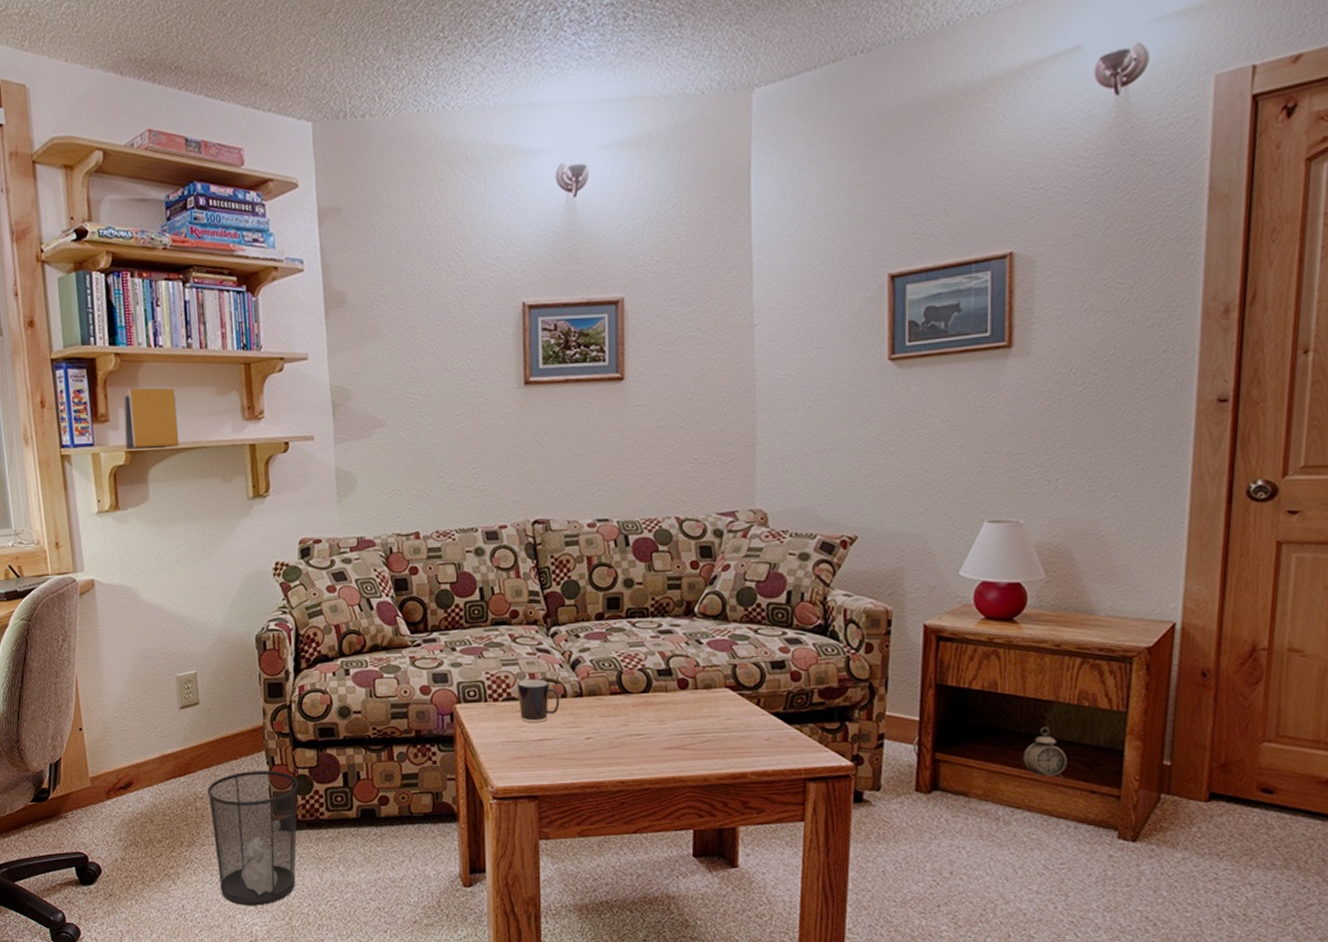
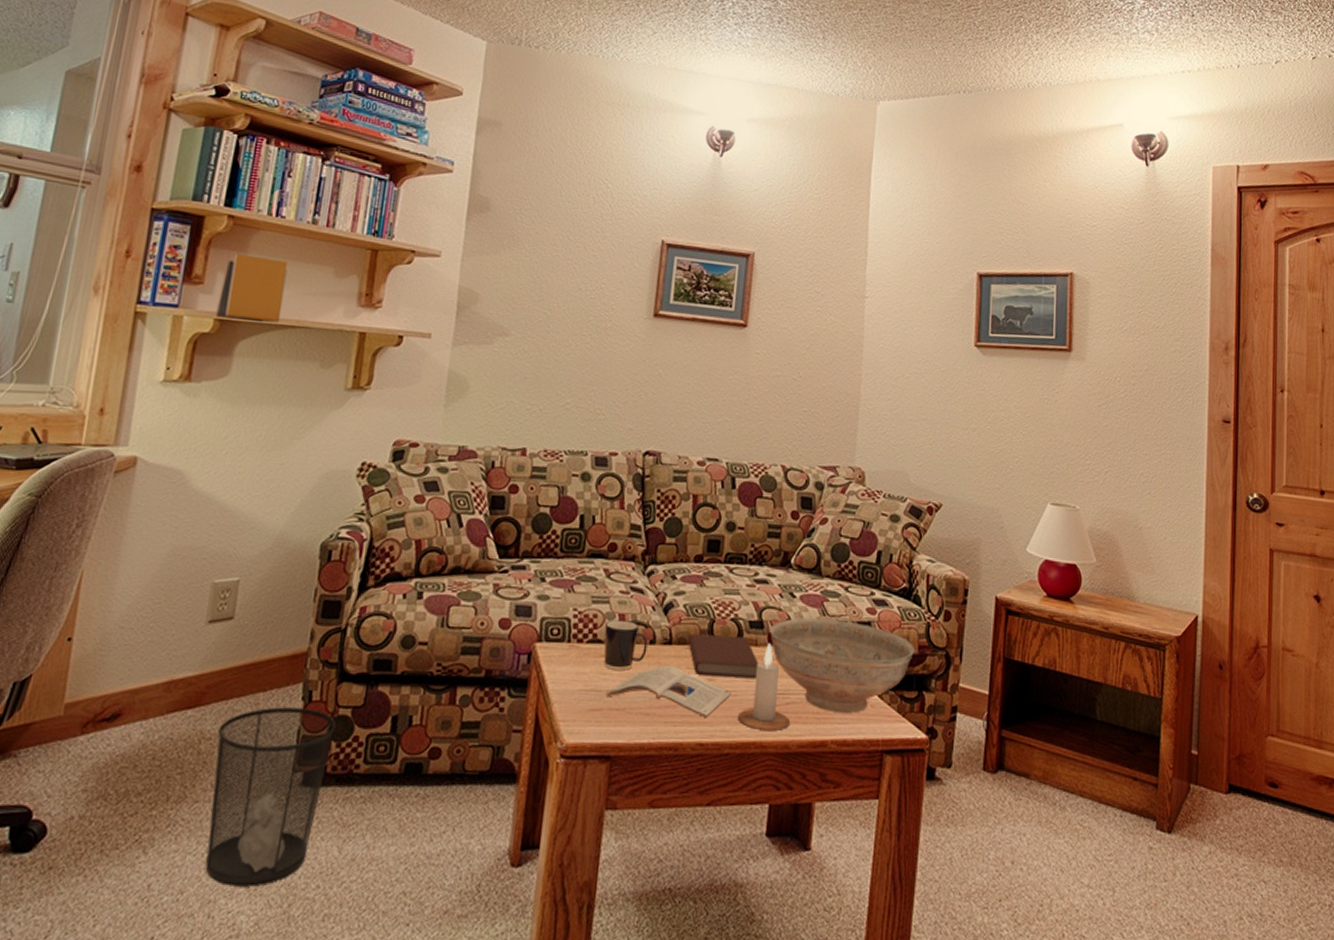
magazine: none [527,715,646,758] -> present [606,665,731,717]
book: none [598,685,671,721] -> present [688,634,759,678]
candle: none [655,689,707,766] -> present [738,643,790,731]
decorative bowl: none [678,662,834,746] -> present [769,618,914,713]
alarm clock: present [1023,726,1067,780] -> none [1077,708,1114,765]

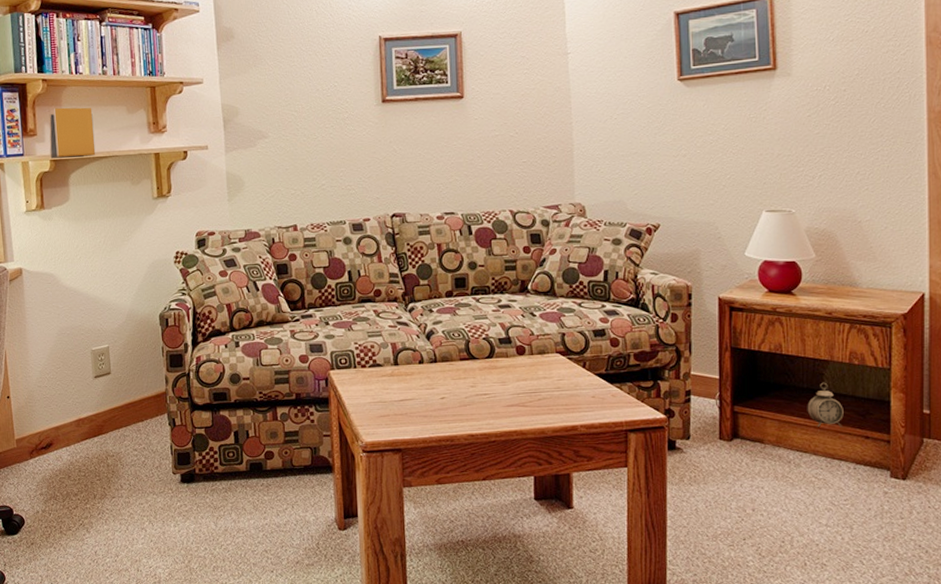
waste bin: present [205,707,337,887] -> none [117,431,197,550]
mug: present [603,620,648,670] -> none [382,347,418,385]
magazine: present [606,665,731,717] -> none [390,378,491,415]
book: present [688,634,759,678] -> none [450,351,511,383]
candle: present [738,643,790,731] -> none [499,354,543,421]
decorative bowl: present [769,618,914,713] -> none [516,330,646,403]
alarm clock: none [1077,708,1114,765] -> present [807,382,844,427]

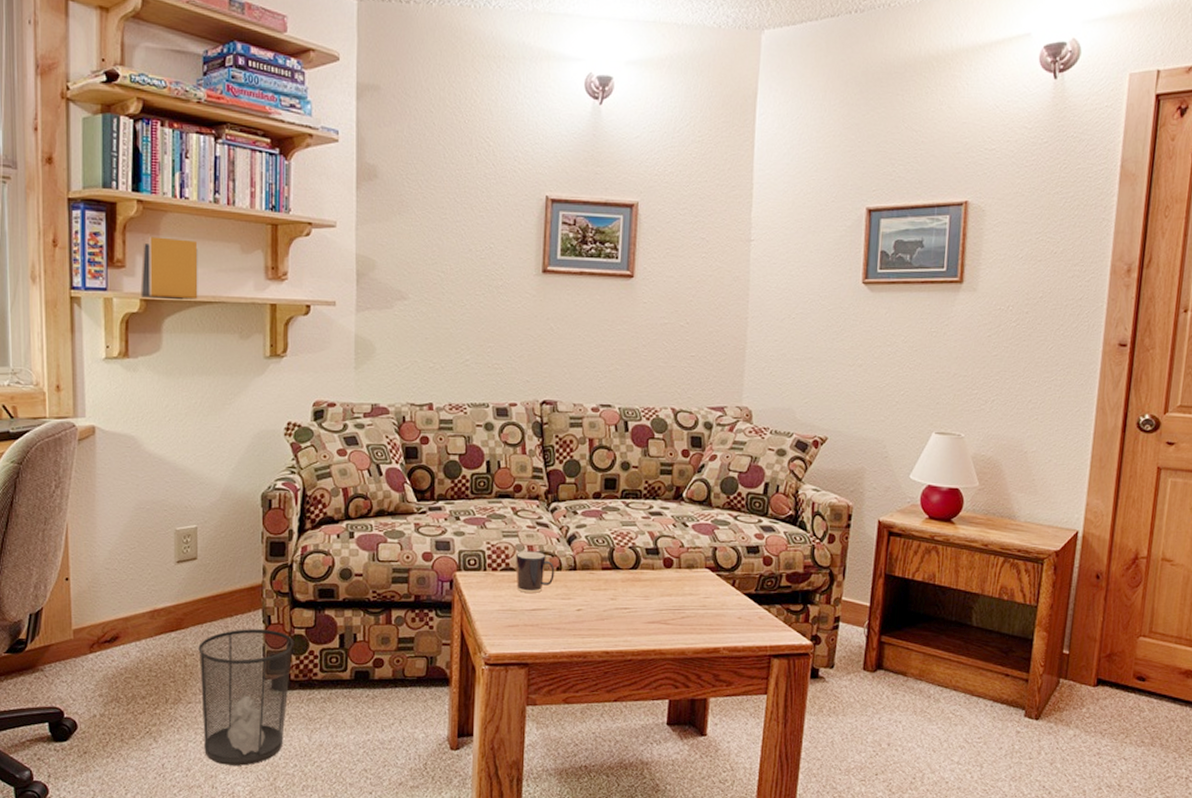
waste bin: none [117,431,197,550] -> present [198,629,295,766]
mug: none [382,347,418,385] -> present [516,551,555,593]
alarm clock: present [807,382,844,427] -> none [952,616,988,664]

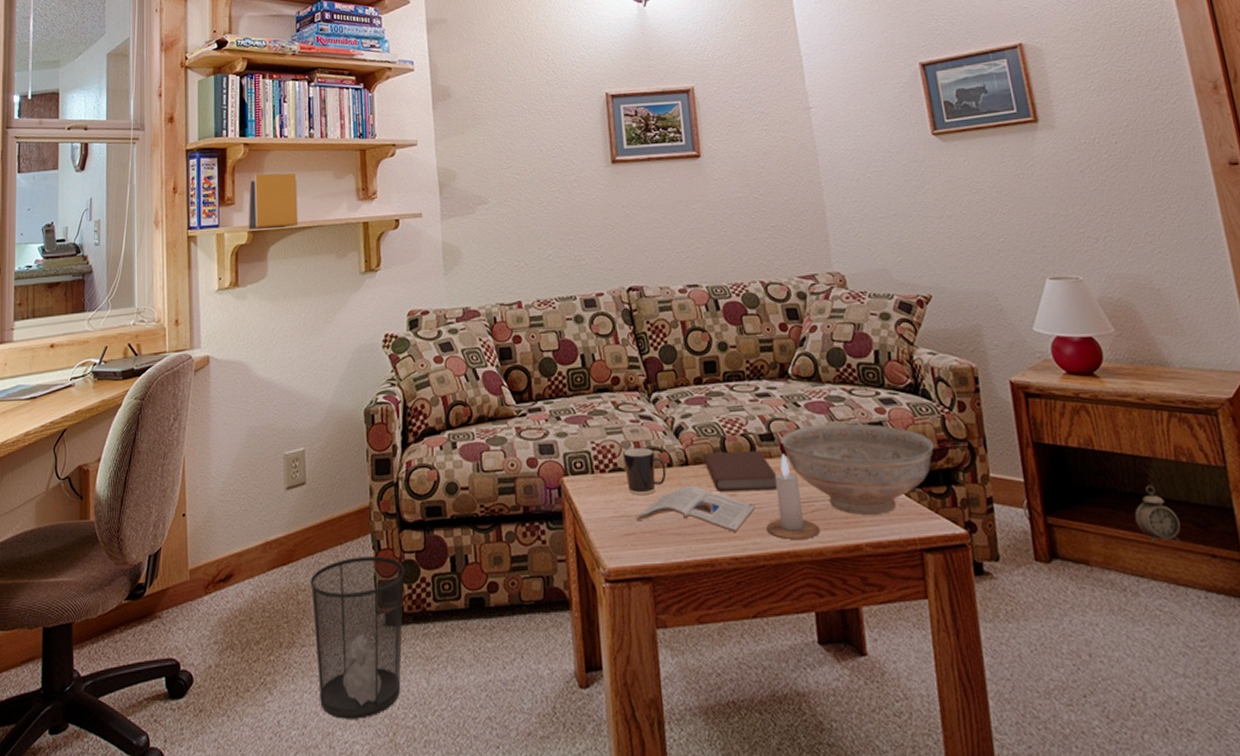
magazine: none [521,588,632,630] -> present [636,485,756,532]
book: none [591,561,656,597] -> present [703,451,777,491]
candle: none [639,567,685,640] -> present [766,454,820,539]
decorative bowl: none [664,544,800,624] -> present [780,423,934,515]
alarm clock: none [952,616,988,664] -> present [1134,485,1181,543]

